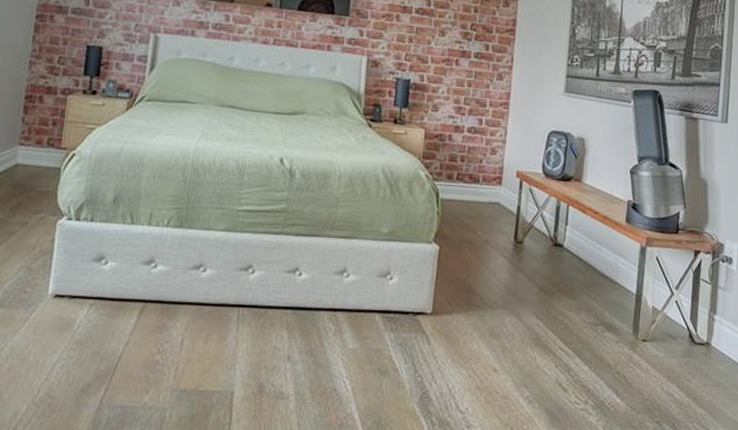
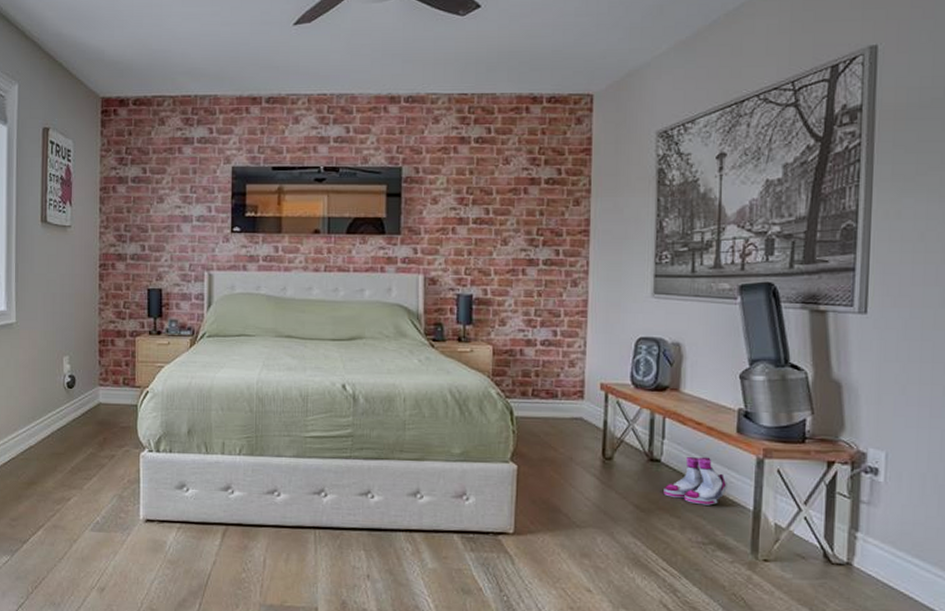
boots: none [564,242,616,289] -> present [663,456,727,505]

